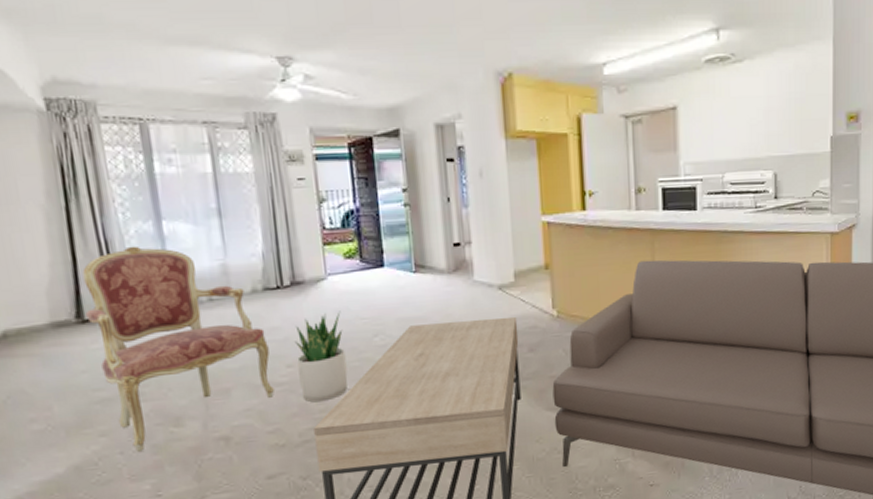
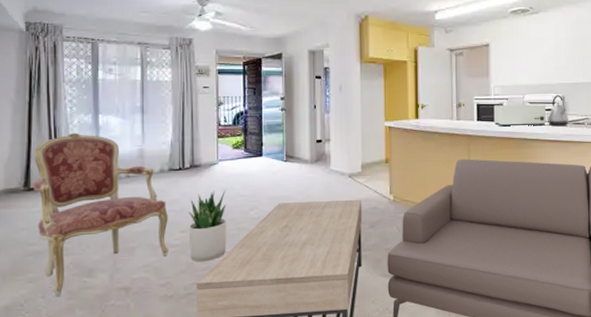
toaster: none [684,185,752,217] -> present [493,104,546,127]
kettle: none [755,172,782,214] -> present [548,95,569,127]

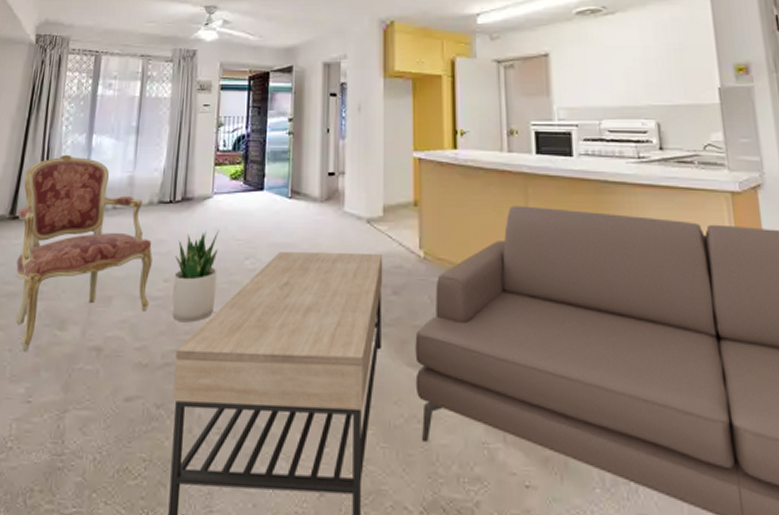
toaster: present [493,104,546,127] -> none [558,133,635,164]
kettle: present [548,95,569,127] -> none [637,121,669,166]

